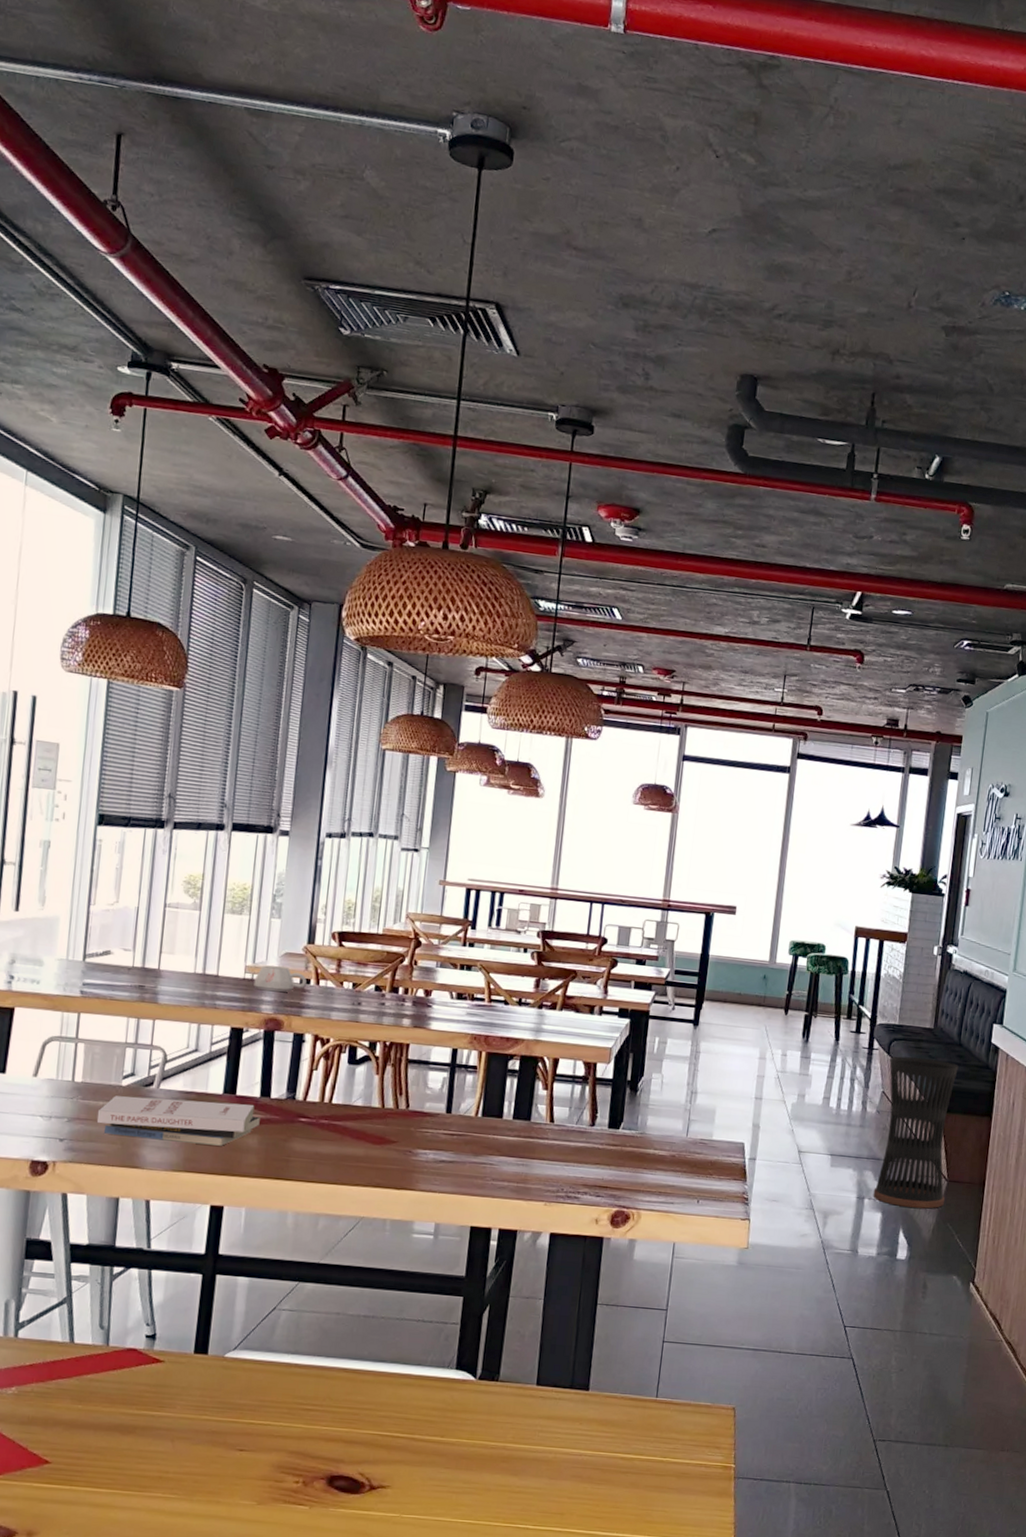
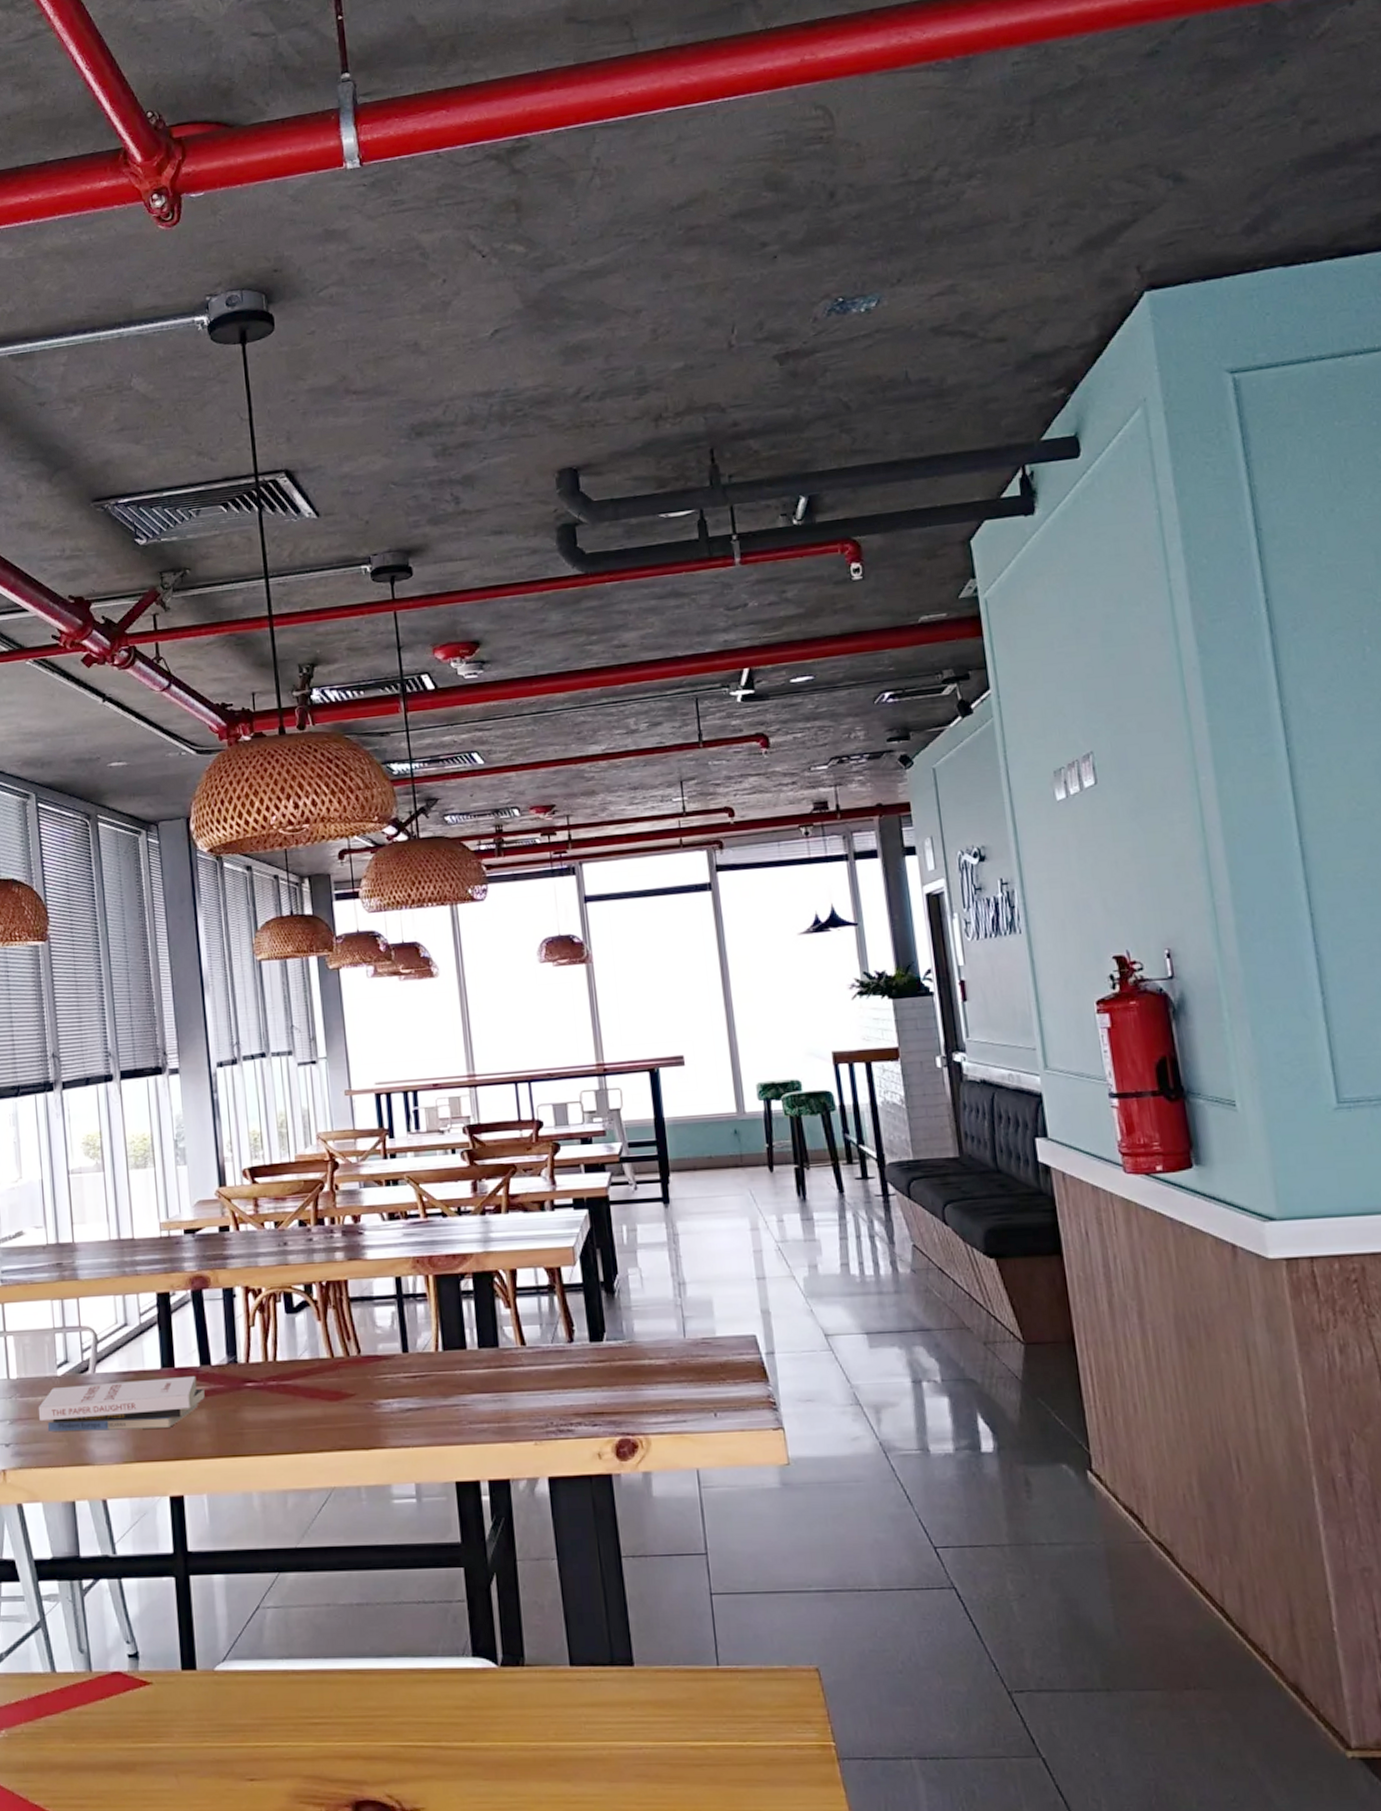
cup: present [254,965,307,993] -> none [171,1216,226,1247]
umbrella stand: present [873,1056,959,1209] -> none [913,1195,1027,1385]

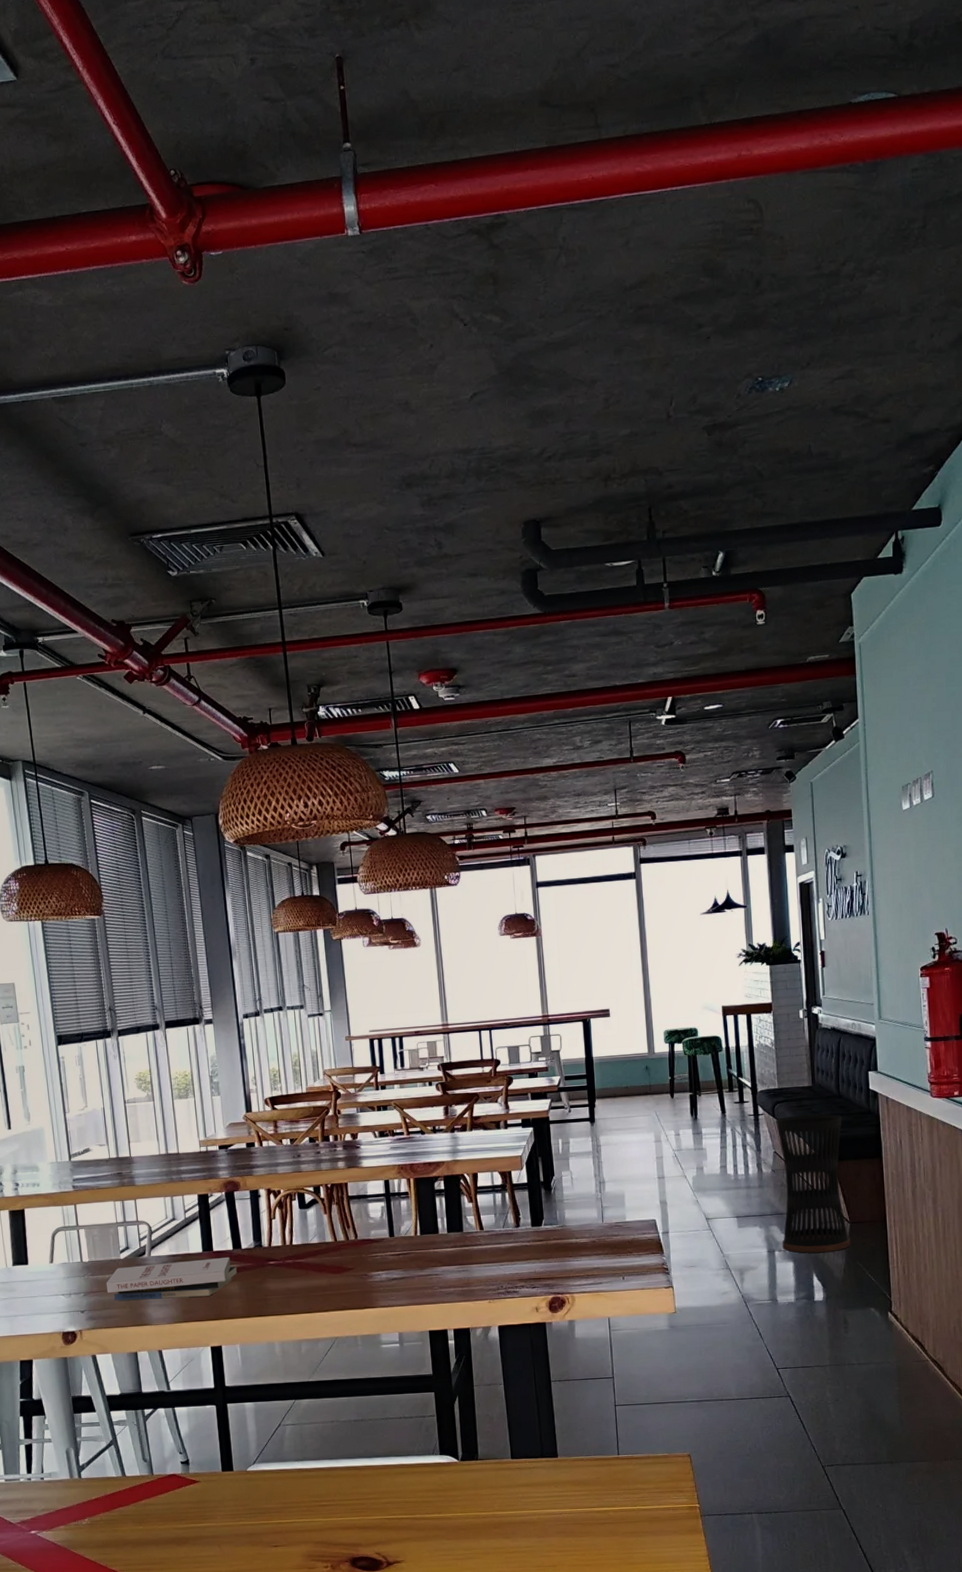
umbrella stand: none [913,1195,1027,1385] -> present [776,1114,850,1253]

